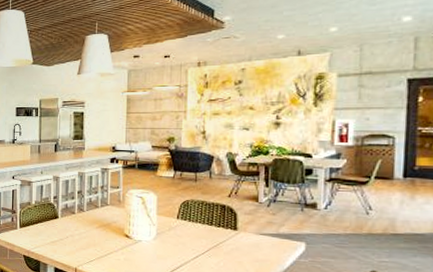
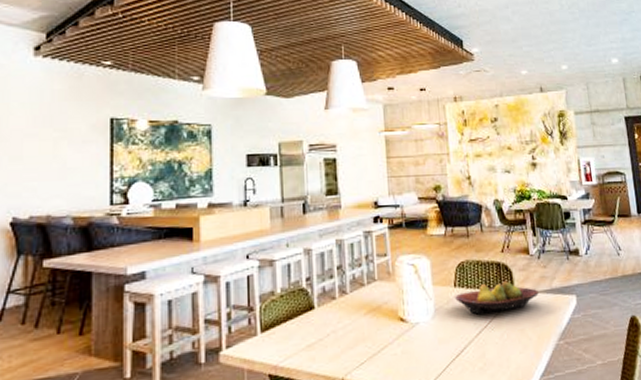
fruit bowl: none [177,220,263,246] -> present [455,281,539,315]

